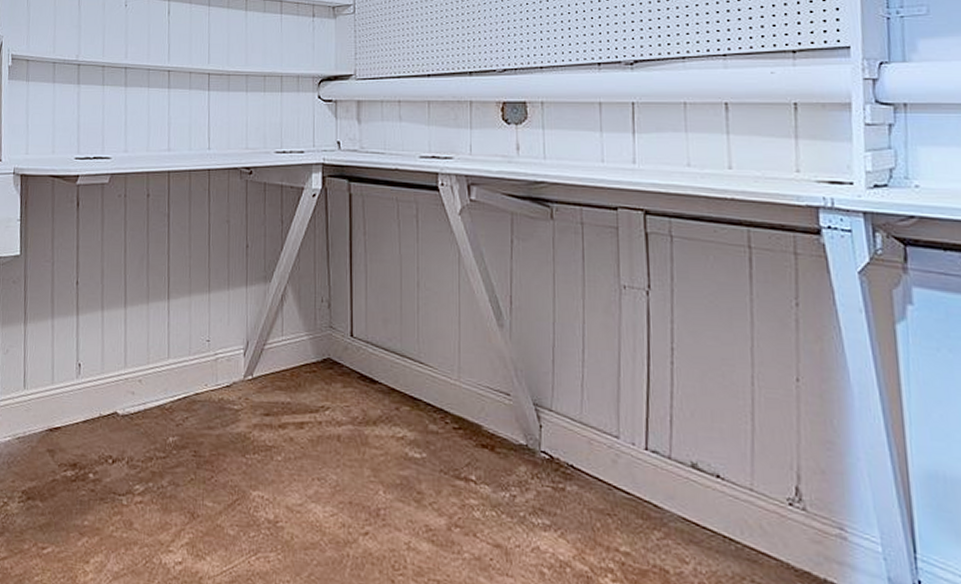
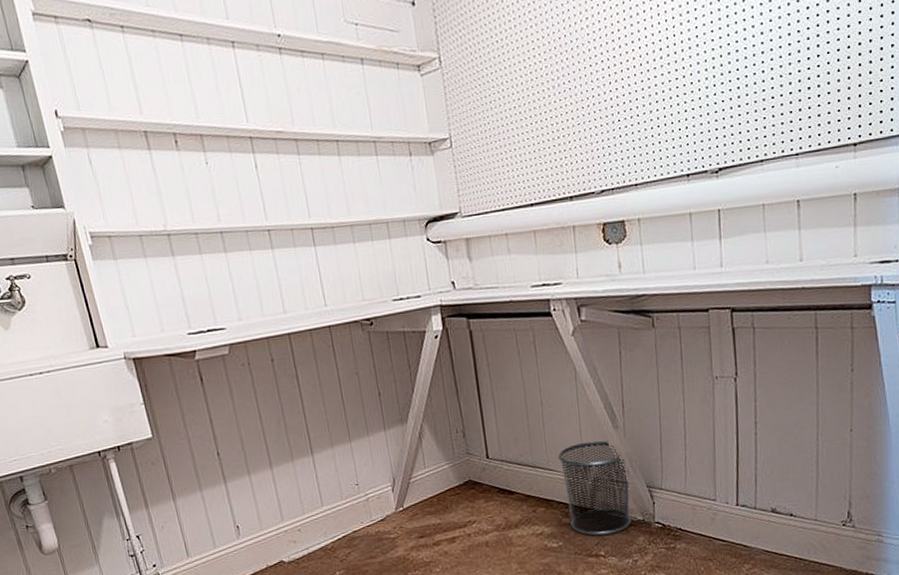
waste bin: none [430,337,514,456] -> present [557,440,632,536]

